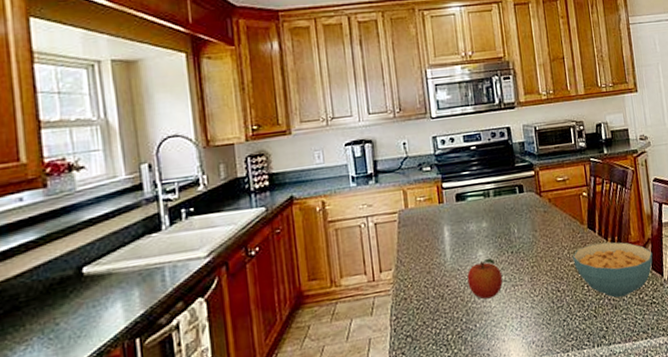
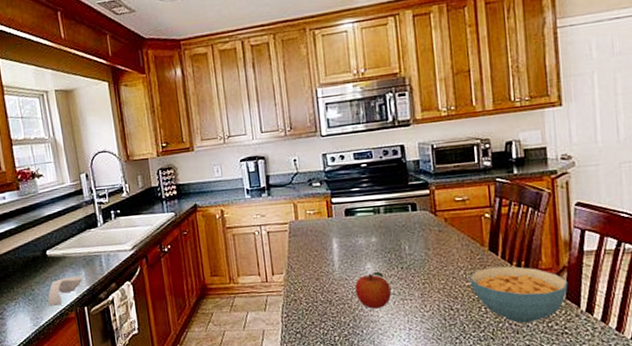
spoon rest: none [79,297,136,344] -> present [47,276,83,306]

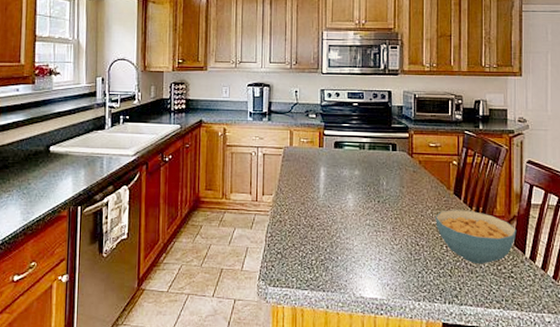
spoon rest: present [47,276,83,306] -> none [42,174,82,202]
fruit: present [355,271,392,309] -> none [335,202,368,237]

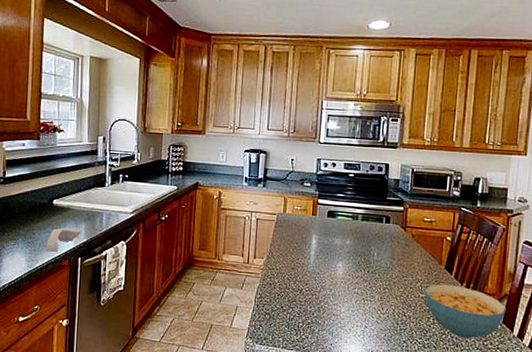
spoon rest: none [42,174,82,202] -> present [45,227,82,252]

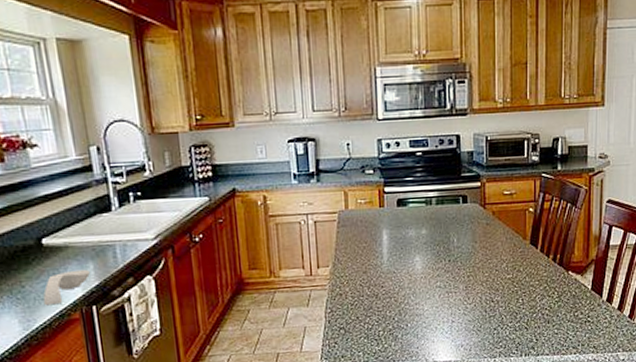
cereal bowl: present [424,284,507,339] -> none [511,259,594,313]

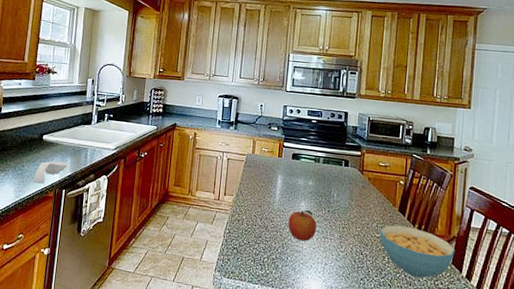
fruit: none [402,264,438,302] -> present [288,209,317,242]
cereal bowl: none [511,259,594,313] -> present [379,225,455,278]

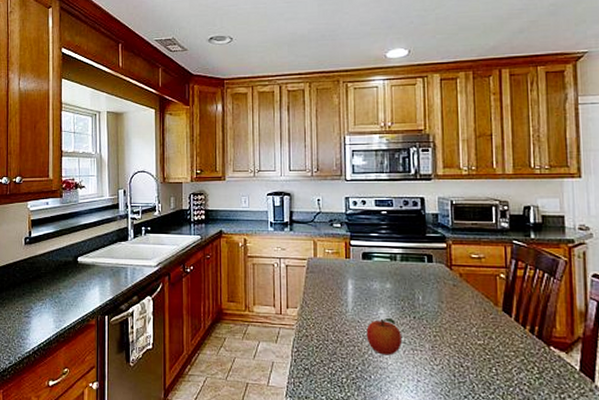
spoon rest: present [32,161,68,184] -> none [72,284,108,311]
cereal bowl: present [379,225,455,278] -> none [482,328,583,391]

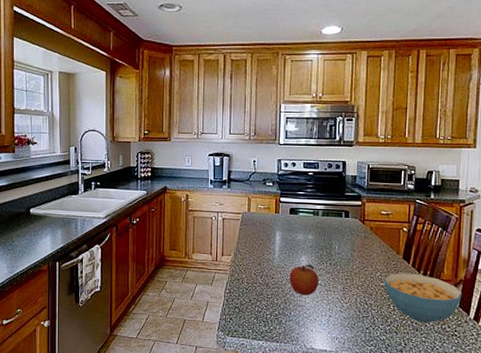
cereal bowl: none [482,328,583,391] -> present [384,273,462,323]

